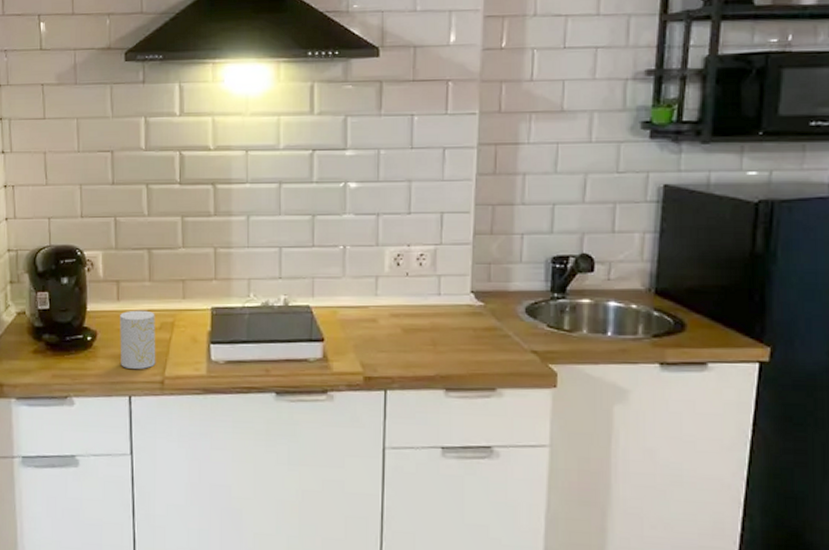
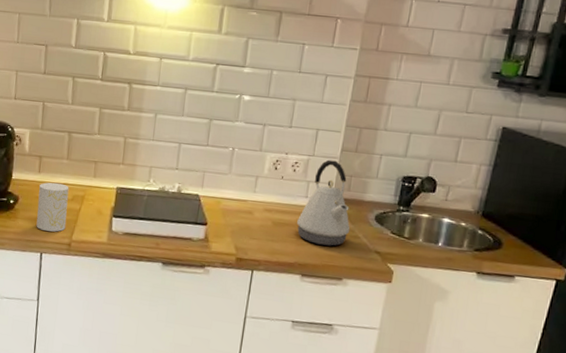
kettle: none [432,247,497,350] -> present [297,160,350,246]

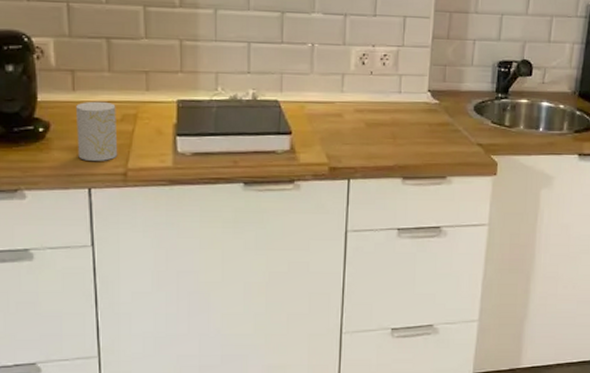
kettle: present [297,160,350,246] -> none [392,49,450,143]

